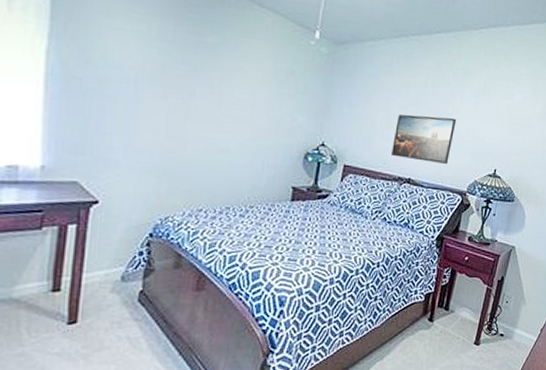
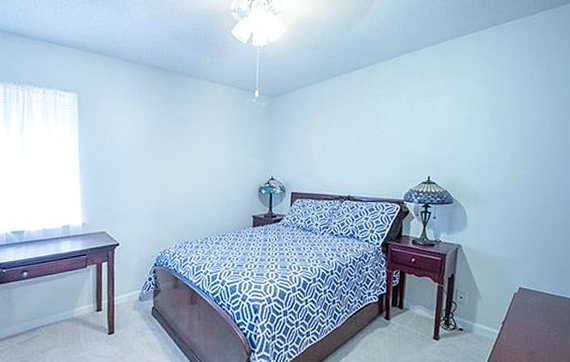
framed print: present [391,114,457,164] -> none [330,138,385,180]

